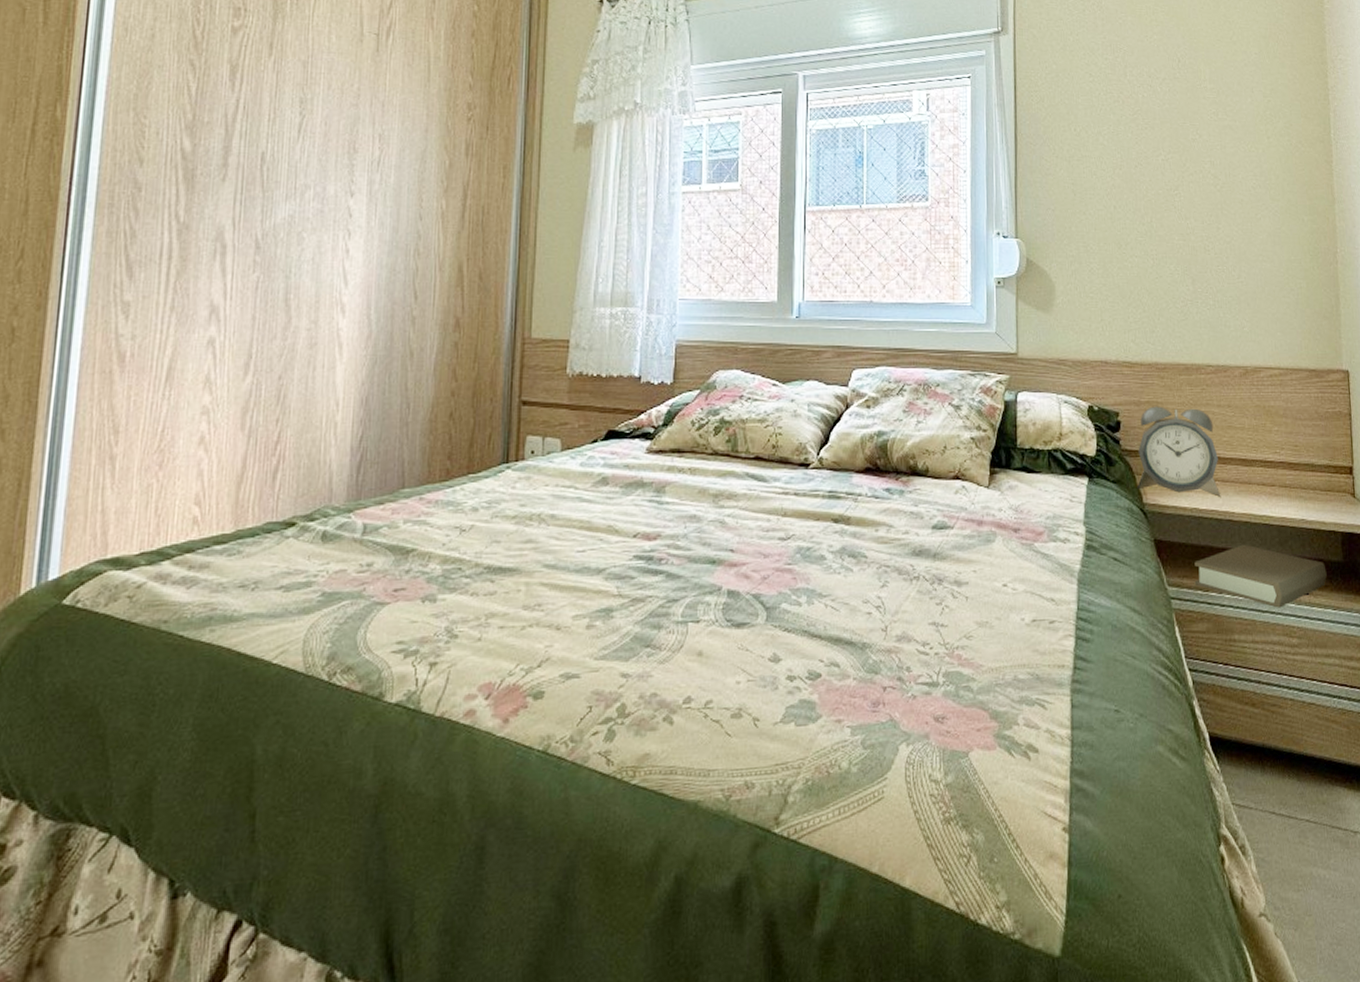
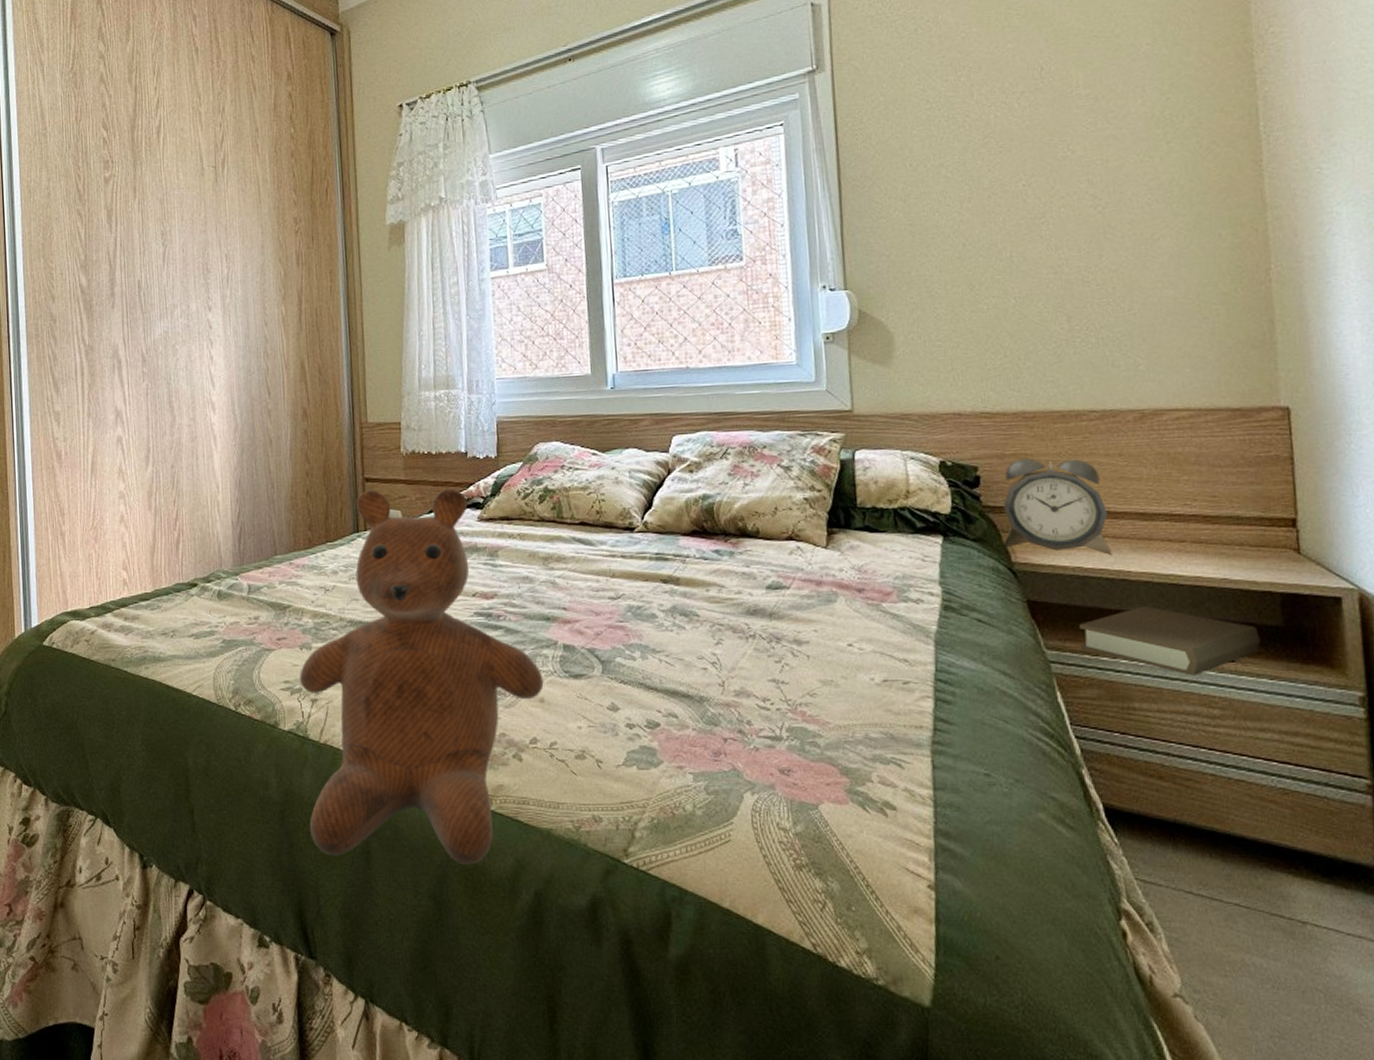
teddy bear: none [411,414,704,857] -> present [299,488,544,865]

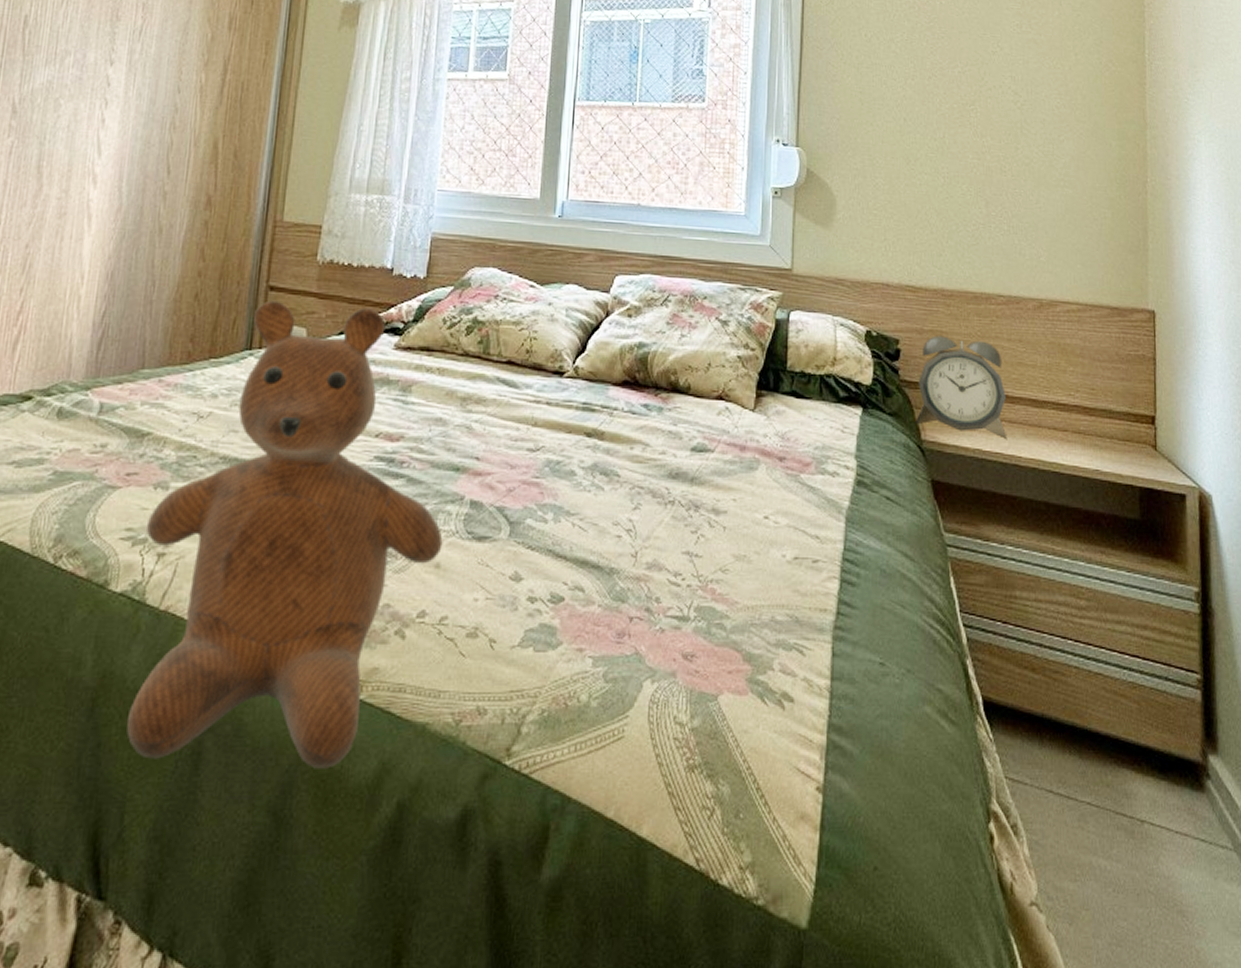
book: present [1079,606,1260,676] -> none [975,492,1122,565]

